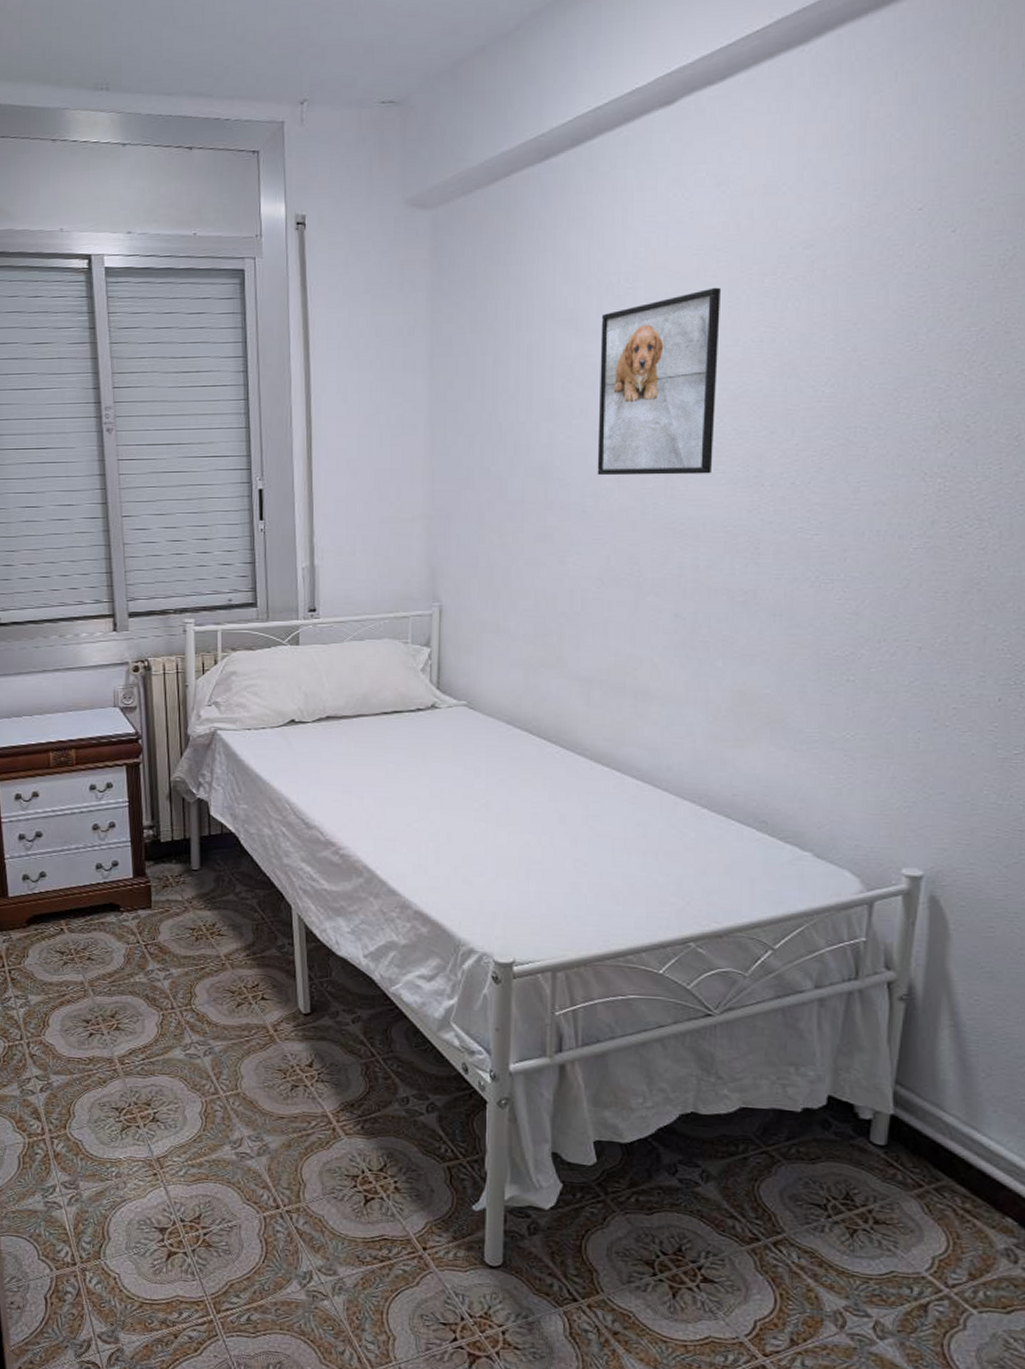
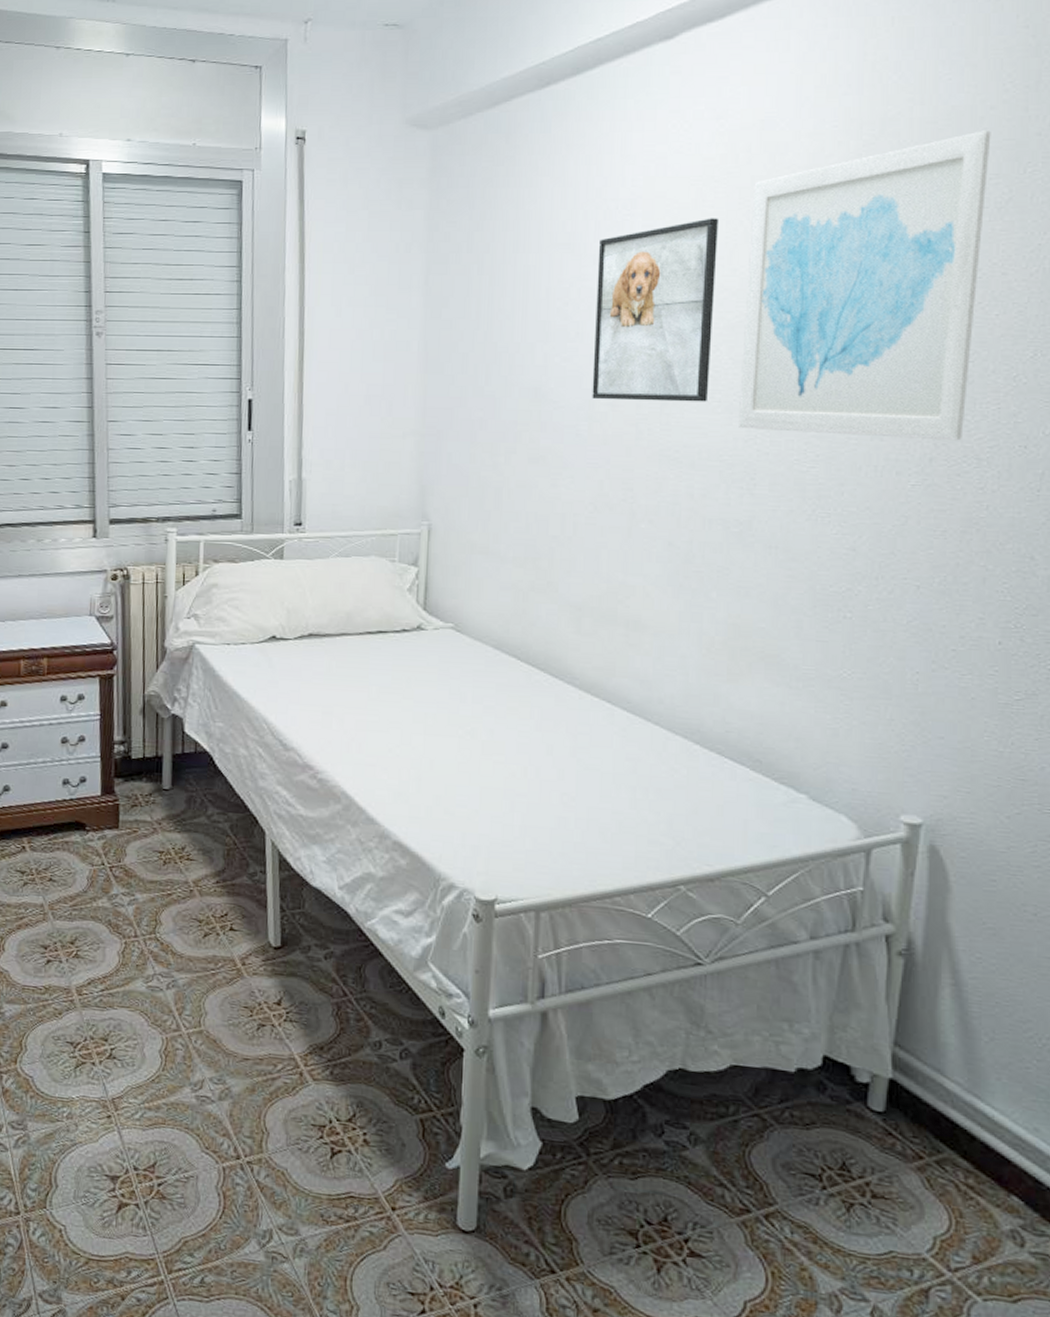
wall art: none [743,186,995,503] -> present [739,130,991,441]

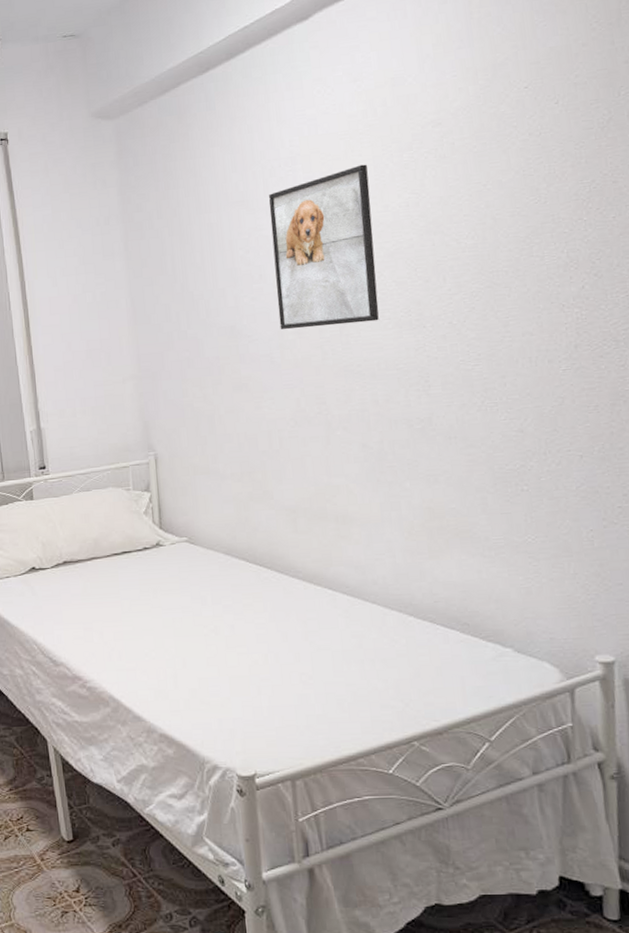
wall art: present [739,130,991,441] -> none [393,64,600,340]

